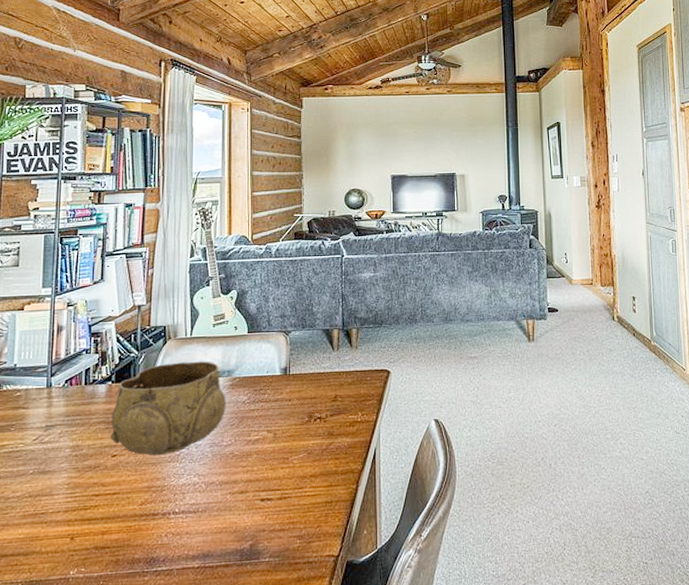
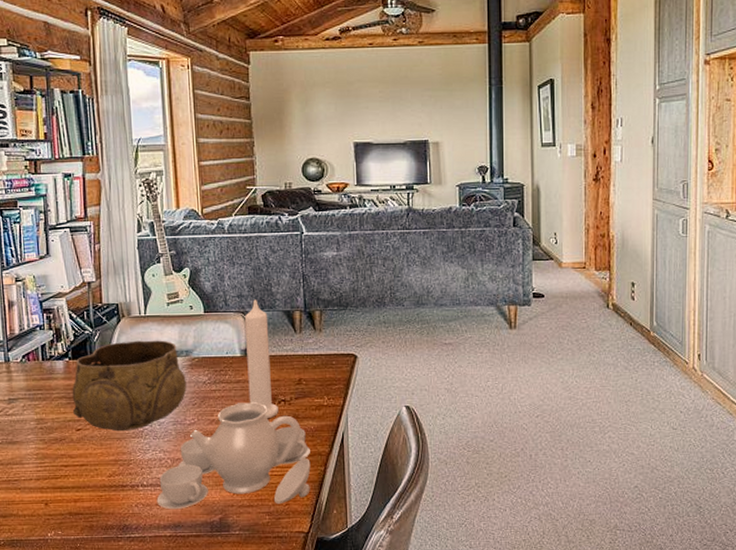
teapot: none [187,421,343,538] -> present [156,402,311,510]
candle: none [286,319,314,438] -> present [245,299,278,419]

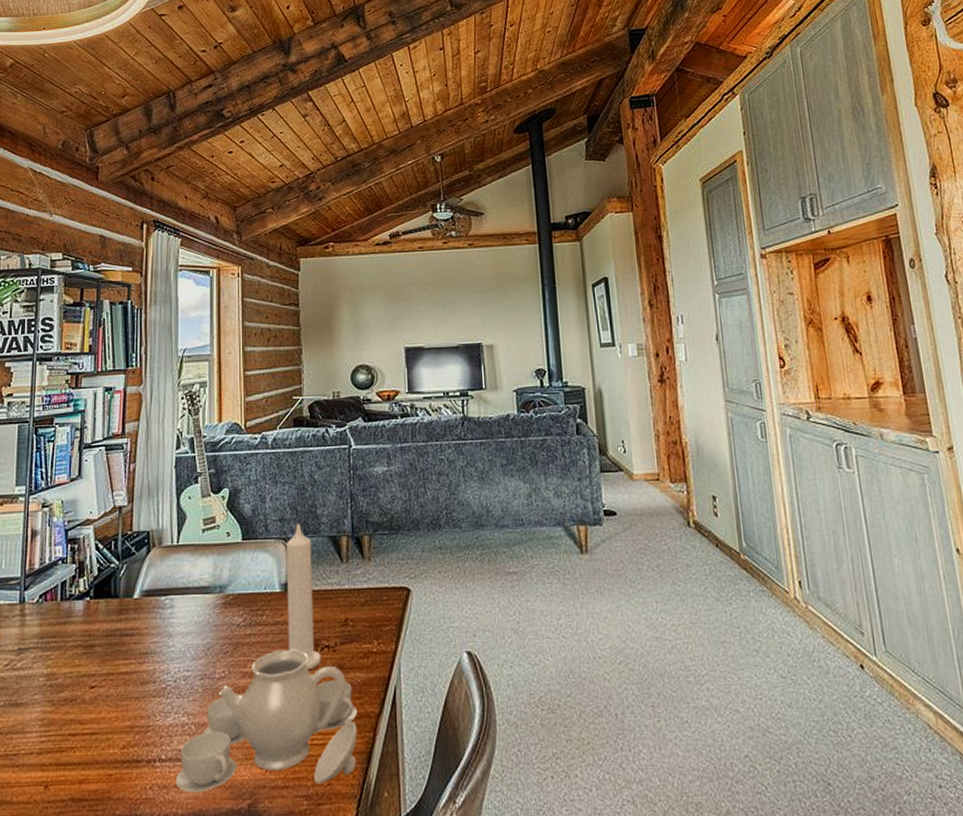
decorative bowl: present [72,340,187,432] -> none [88,573,218,689]

